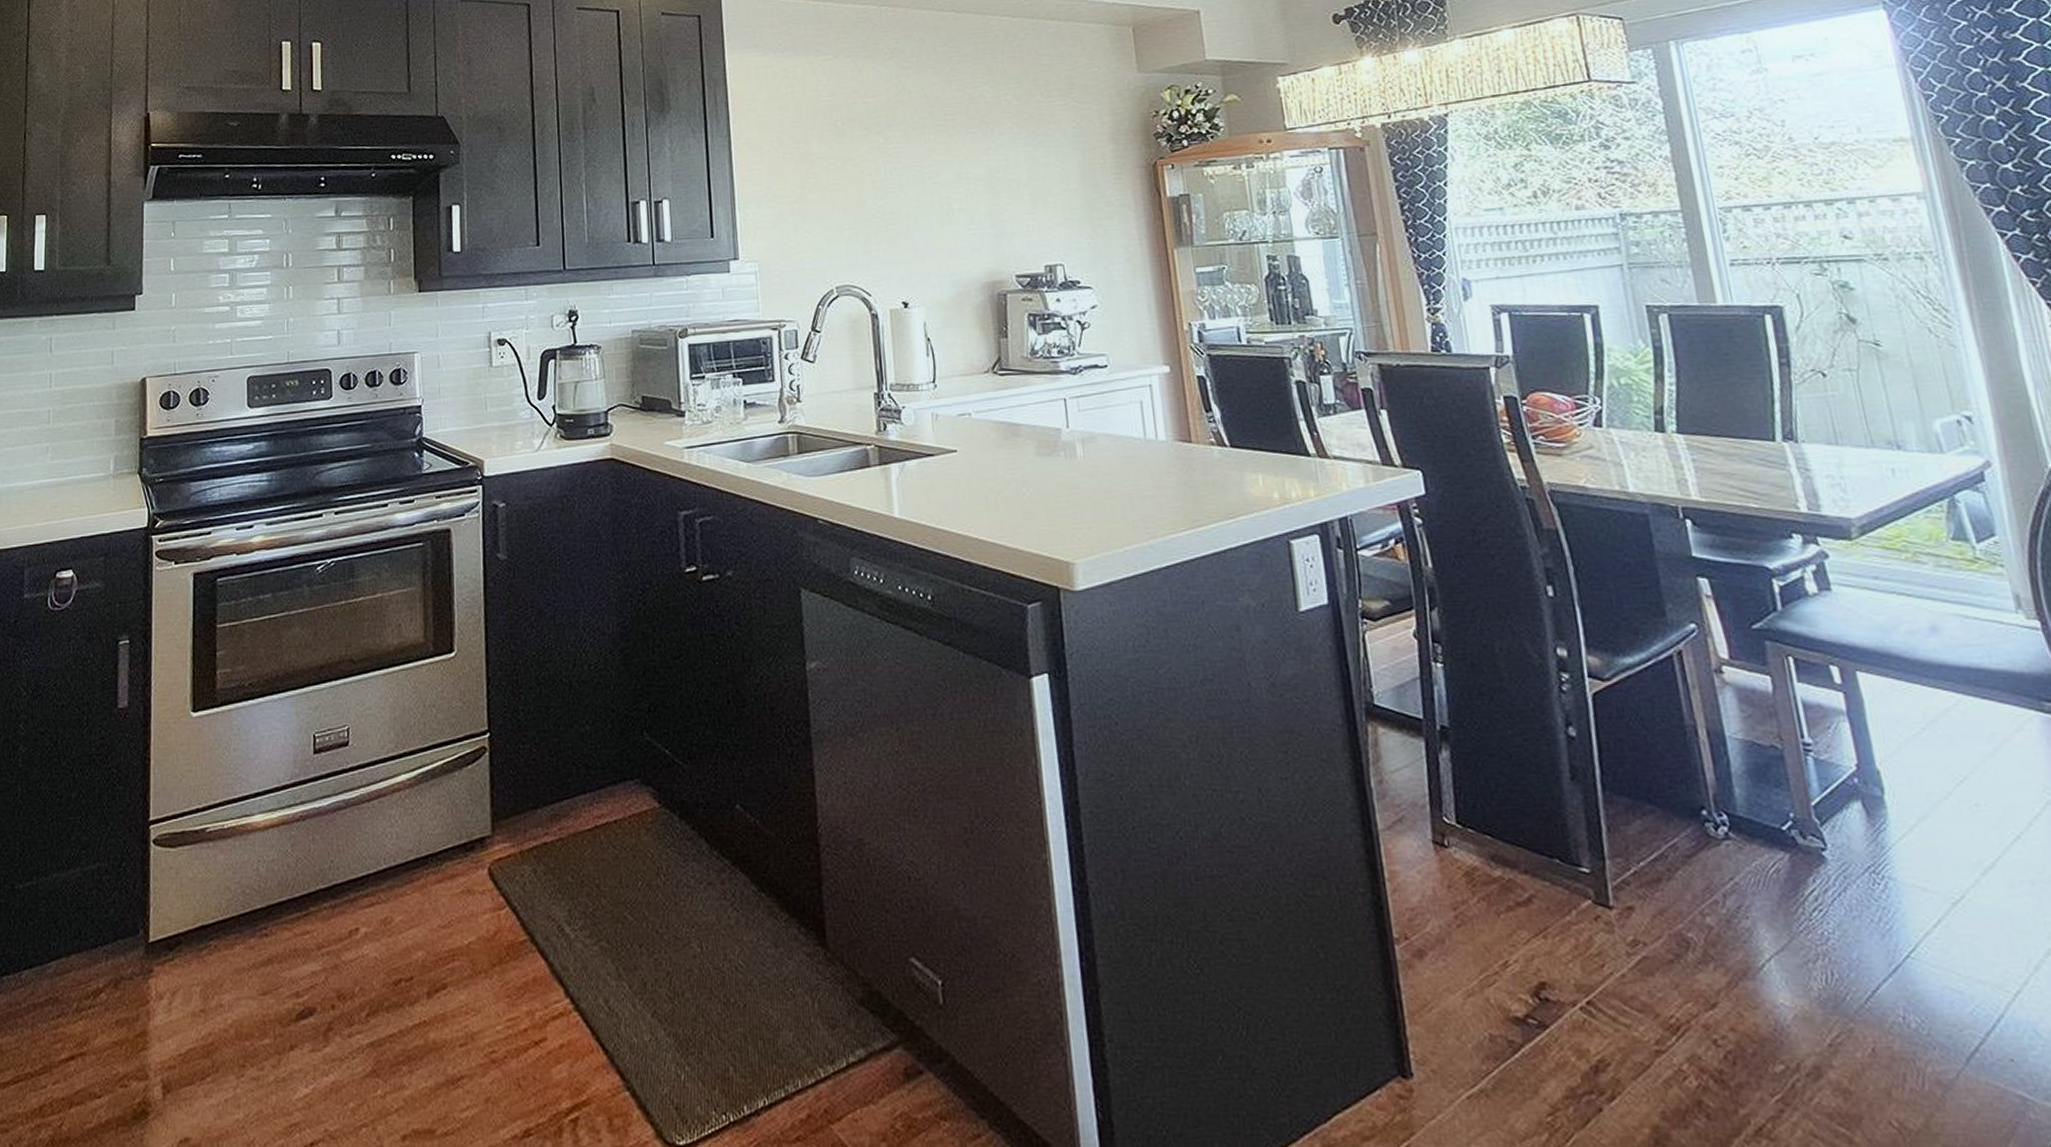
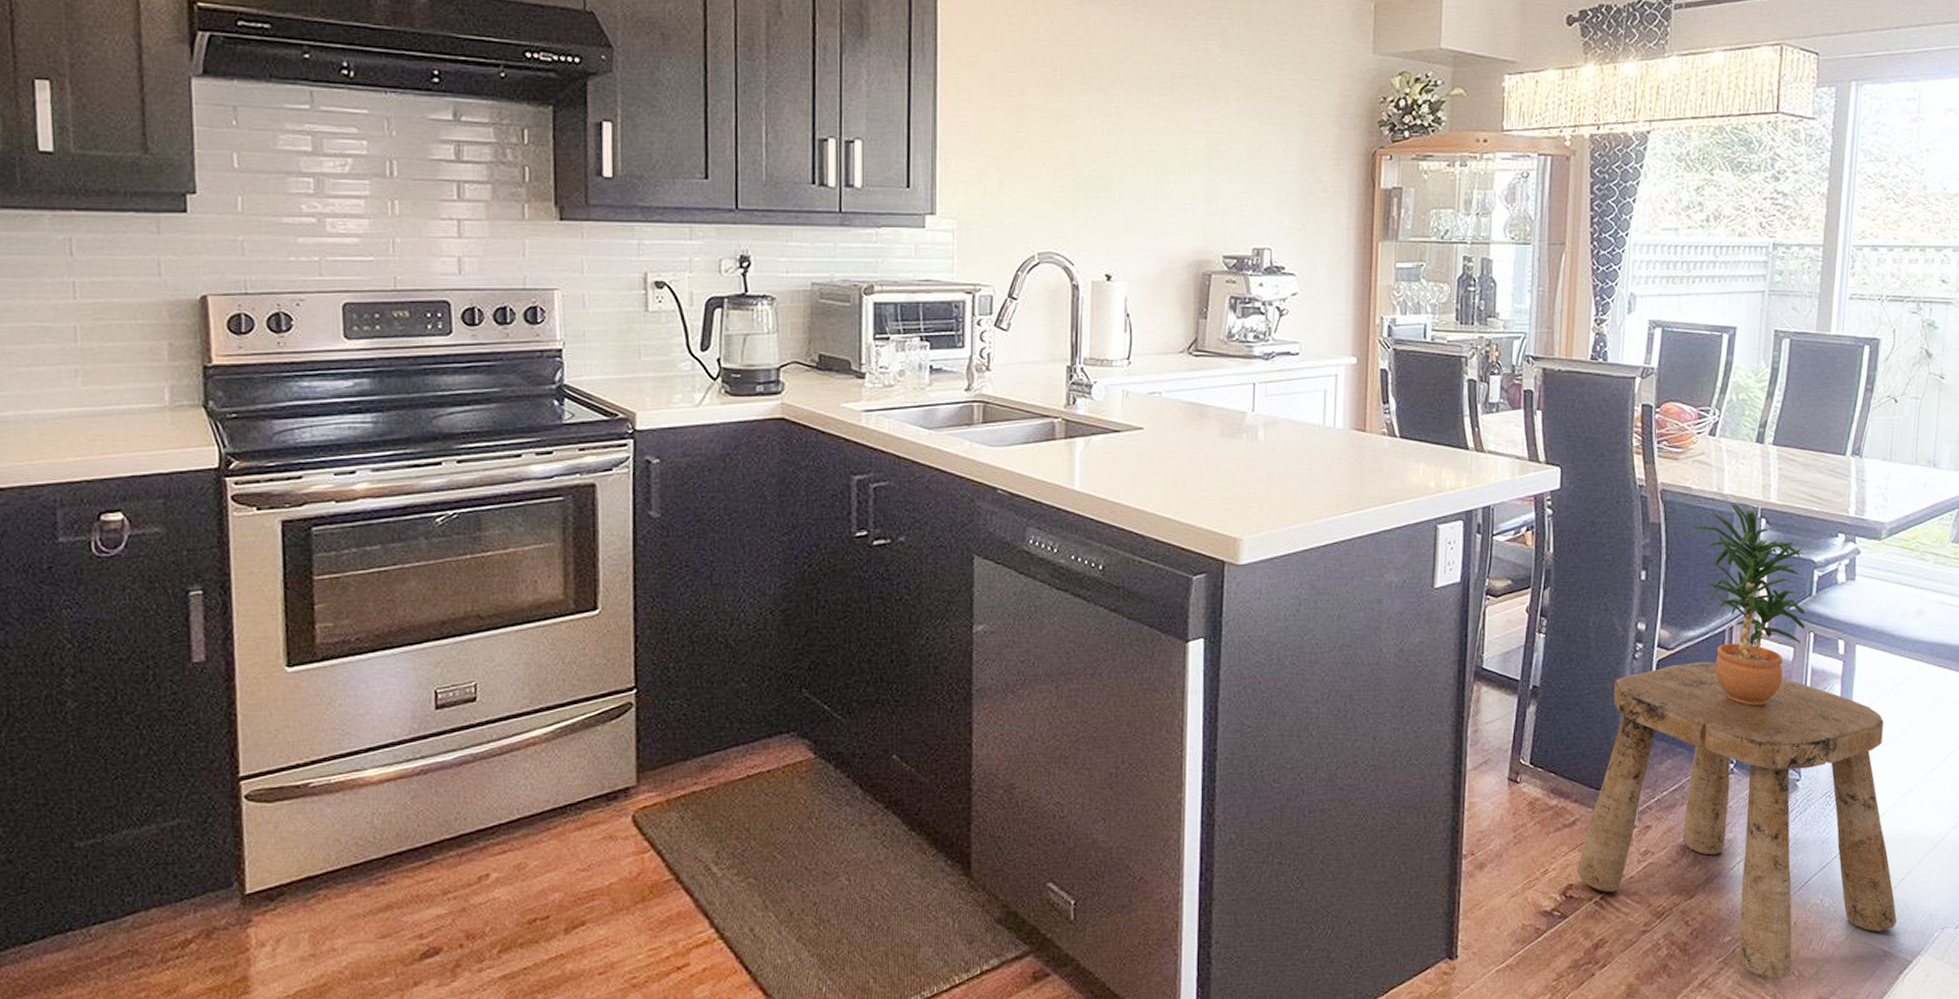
stool: none [1542,695,2028,1132] -> present [1577,662,1897,980]
potted plant: none [1602,502,1779,752] -> present [1694,503,1805,707]

